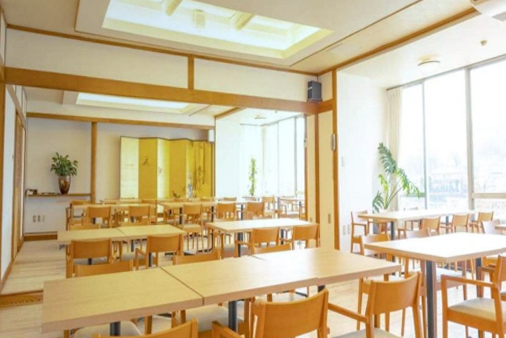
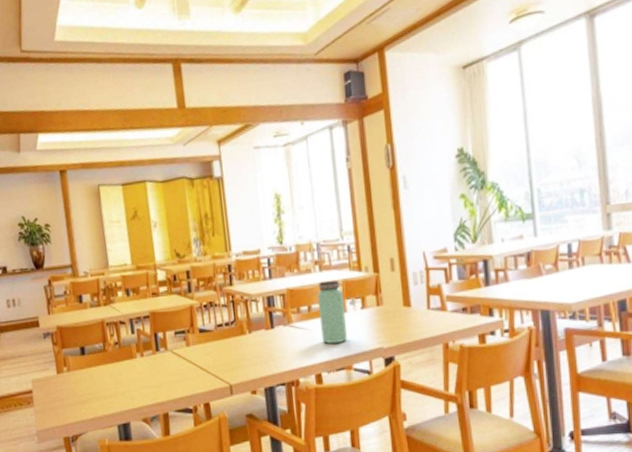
bottle: none [274,225,293,272] -> present [317,280,347,344]

